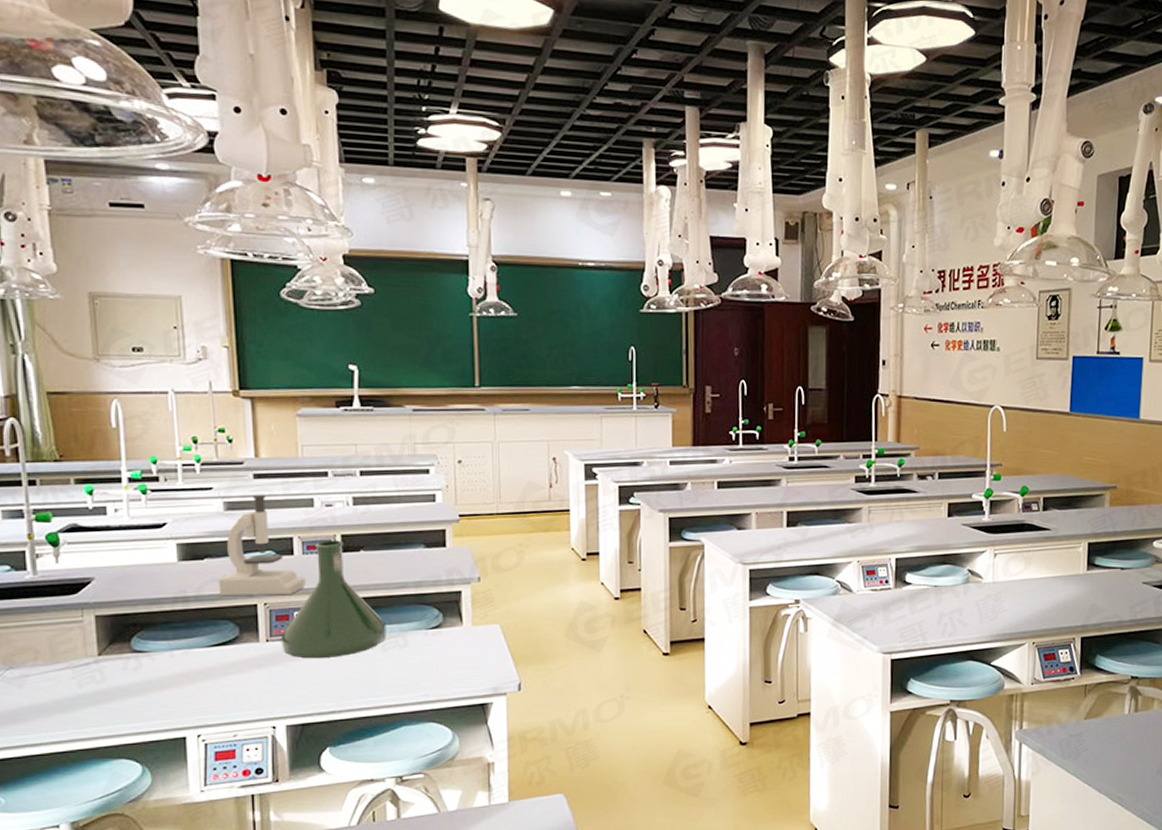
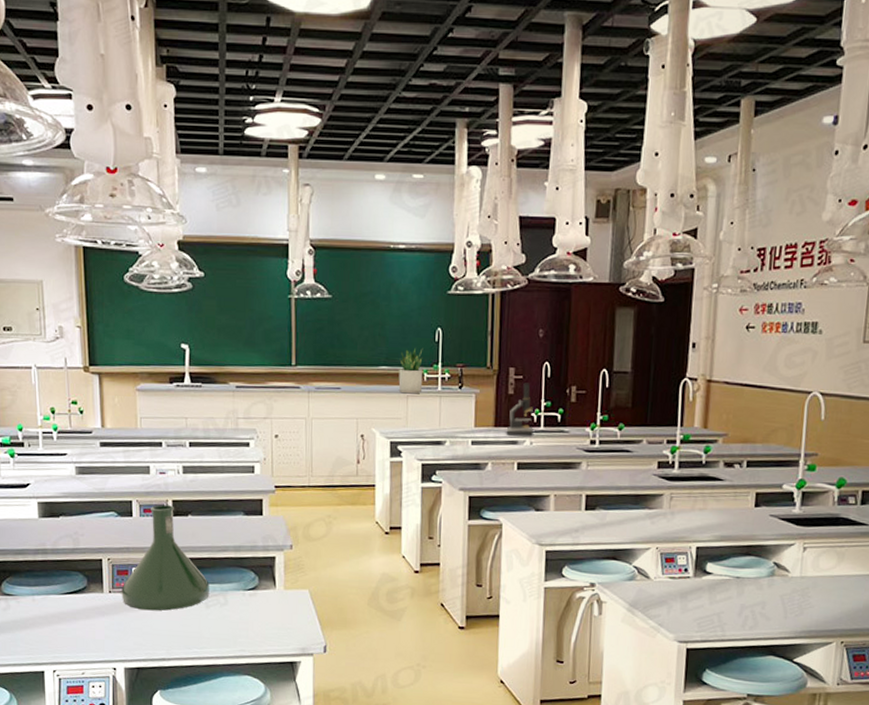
microscope: present [219,494,306,596] -> none [71,460,142,552]
planter: none [591,366,617,415] -> present [398,347,423,394]
microscope: none [706,401,732,456] -> present [507,383,534,437]

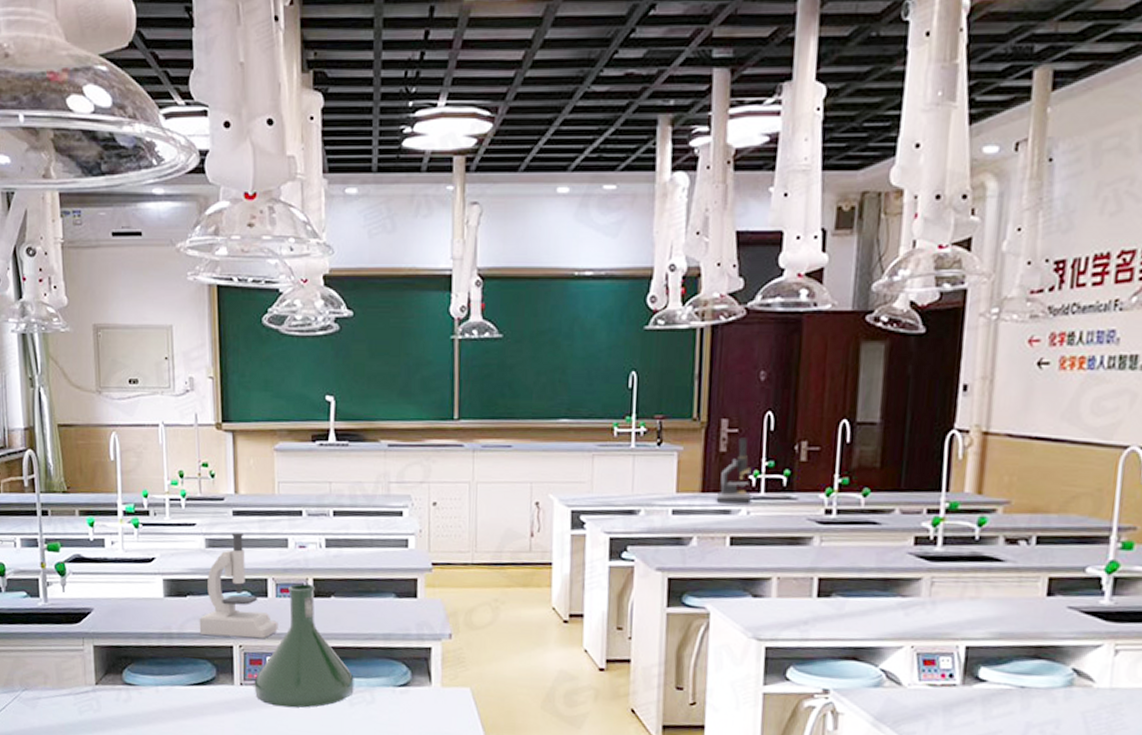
microscope: none [71,460,142,552] -> present [199,532,278,638]
planter: present [398,347,423,394] -> none [582,395,614,453]

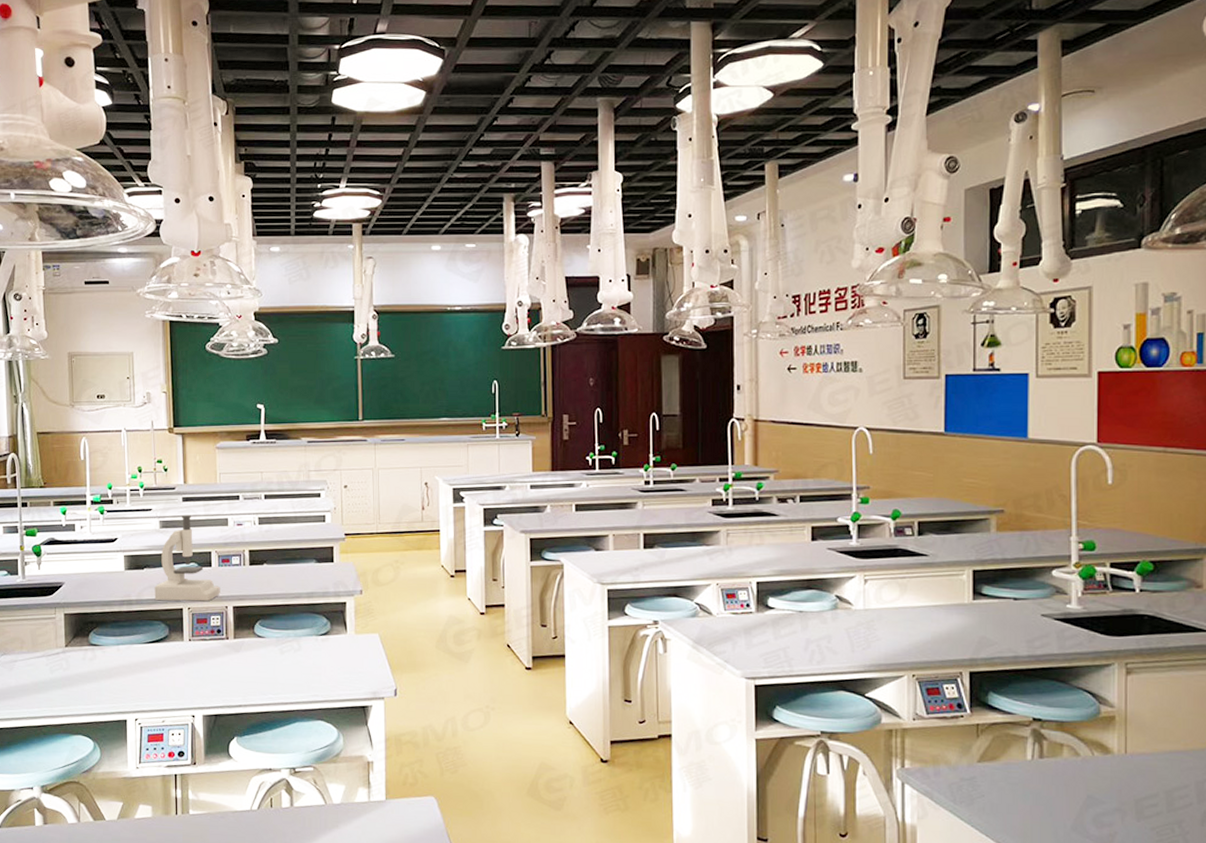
flask: present [254,583,354,708] -> none [201,555,284,658]
microscope: present [717,437,752,505] -> none [564,428,589,480]

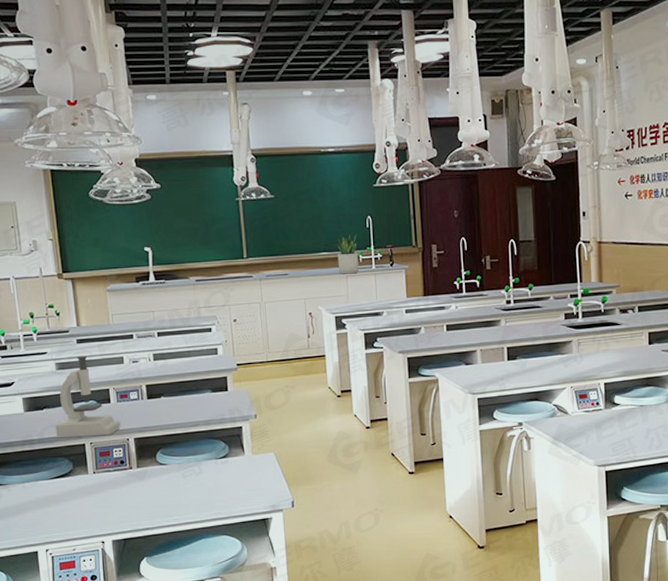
planter: none [459,399,482,443] -> present [337,233,359,274]

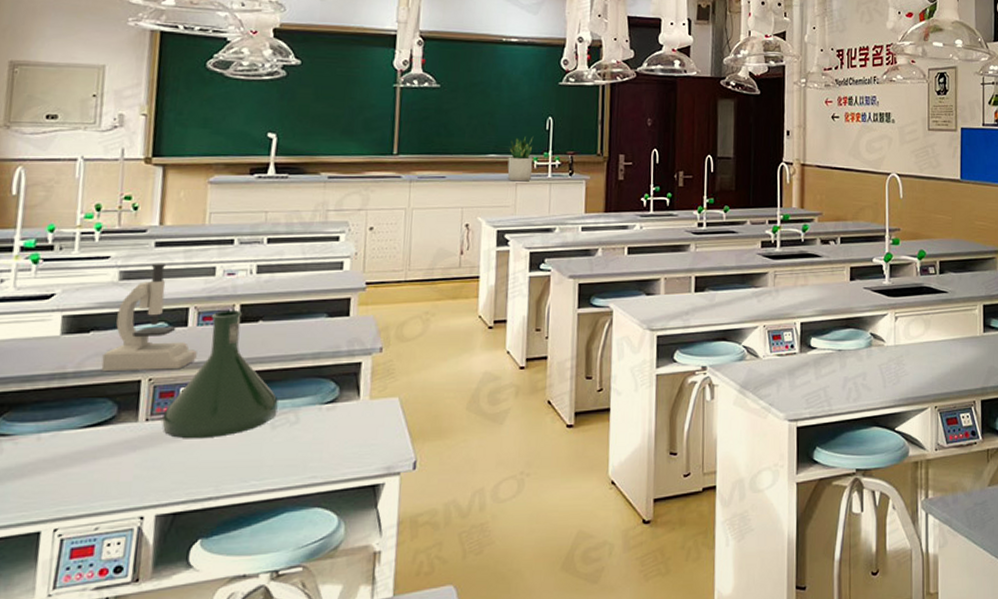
flask: none [105,390,185,486] -> present [162,310,278,439]

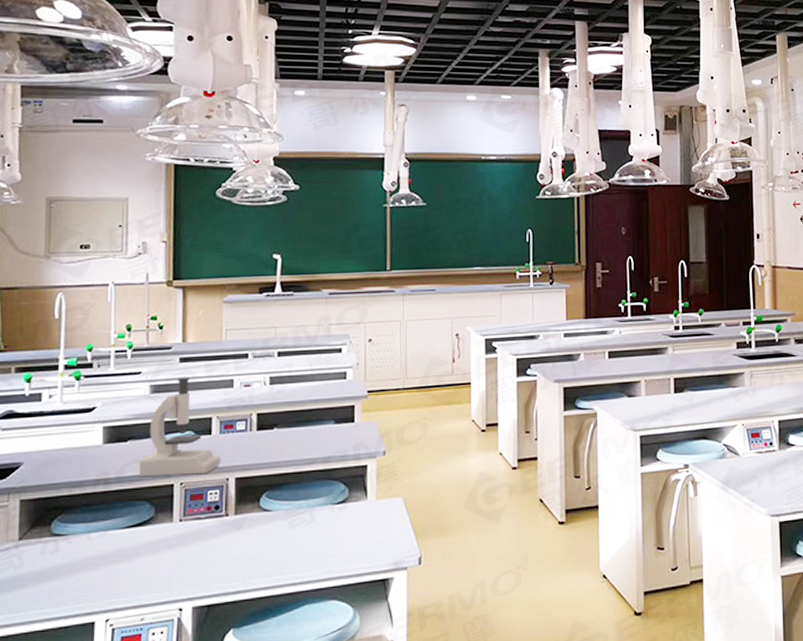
flask: present [162,310,278,439] -> none [194,419,295,537]
planter: present [507,135,534,182] -> none [492,248,516,292]

